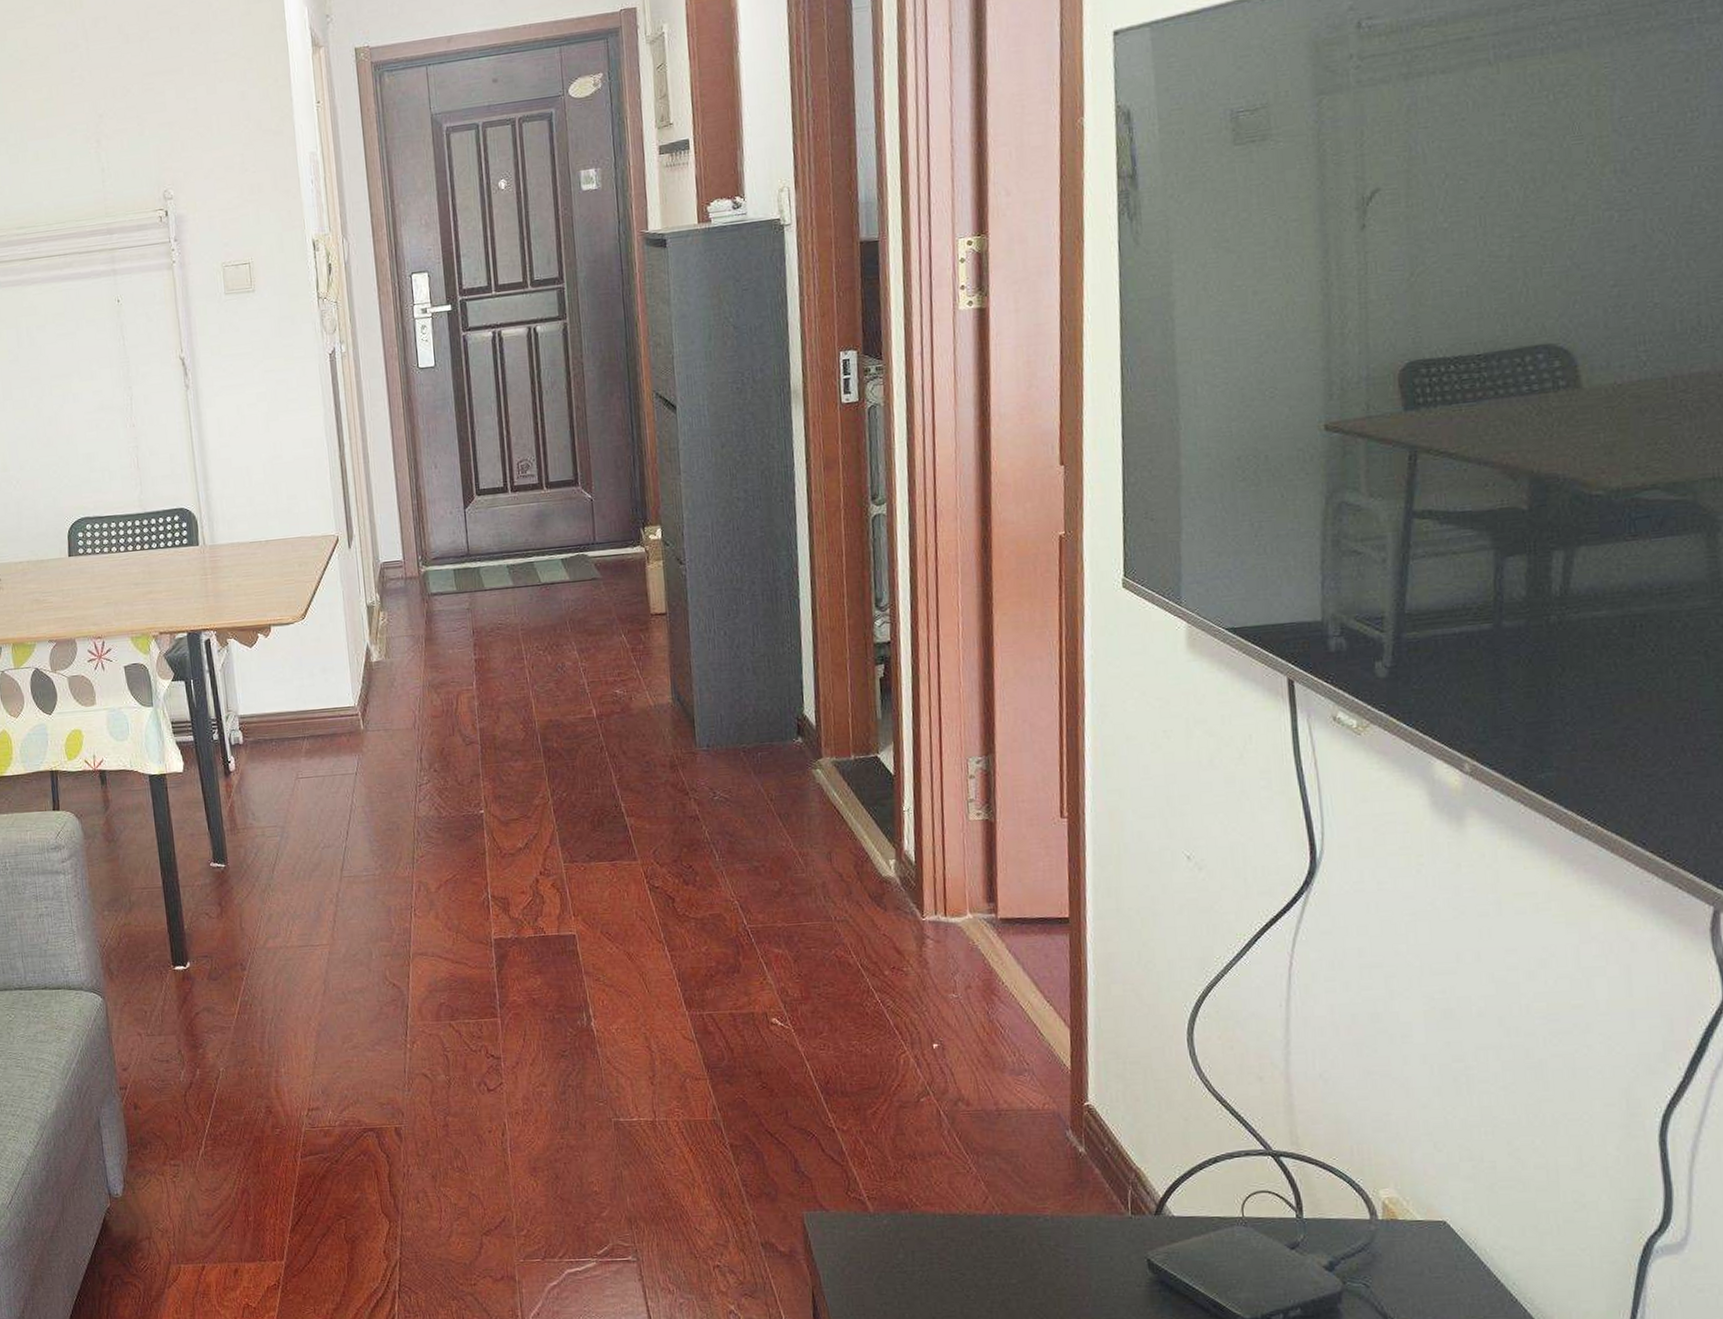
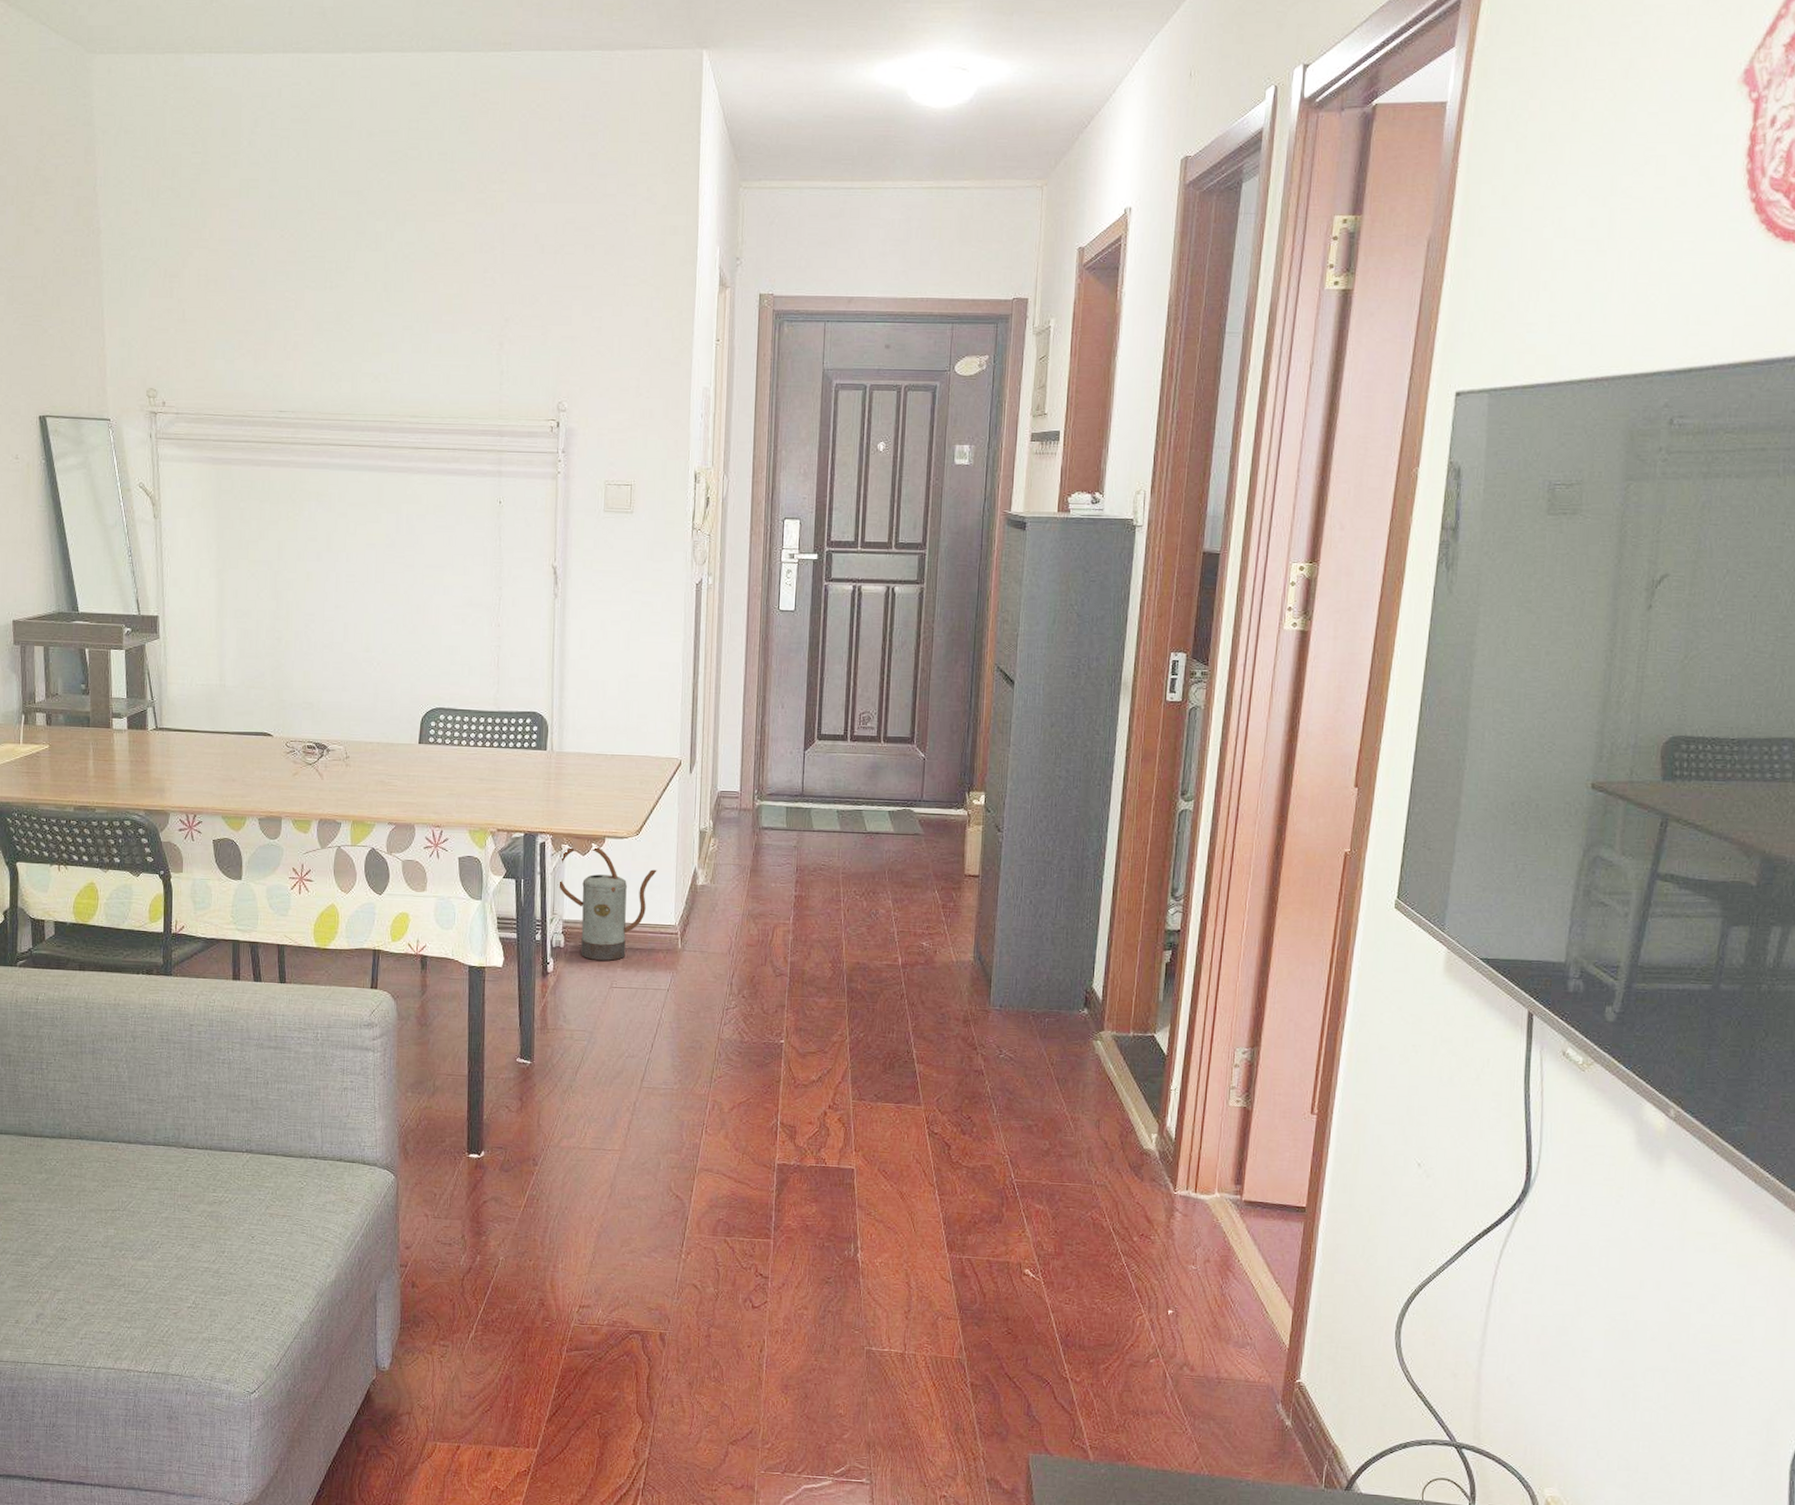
watering can: none [227,636,329,753] -> present [557,846,657,961]

